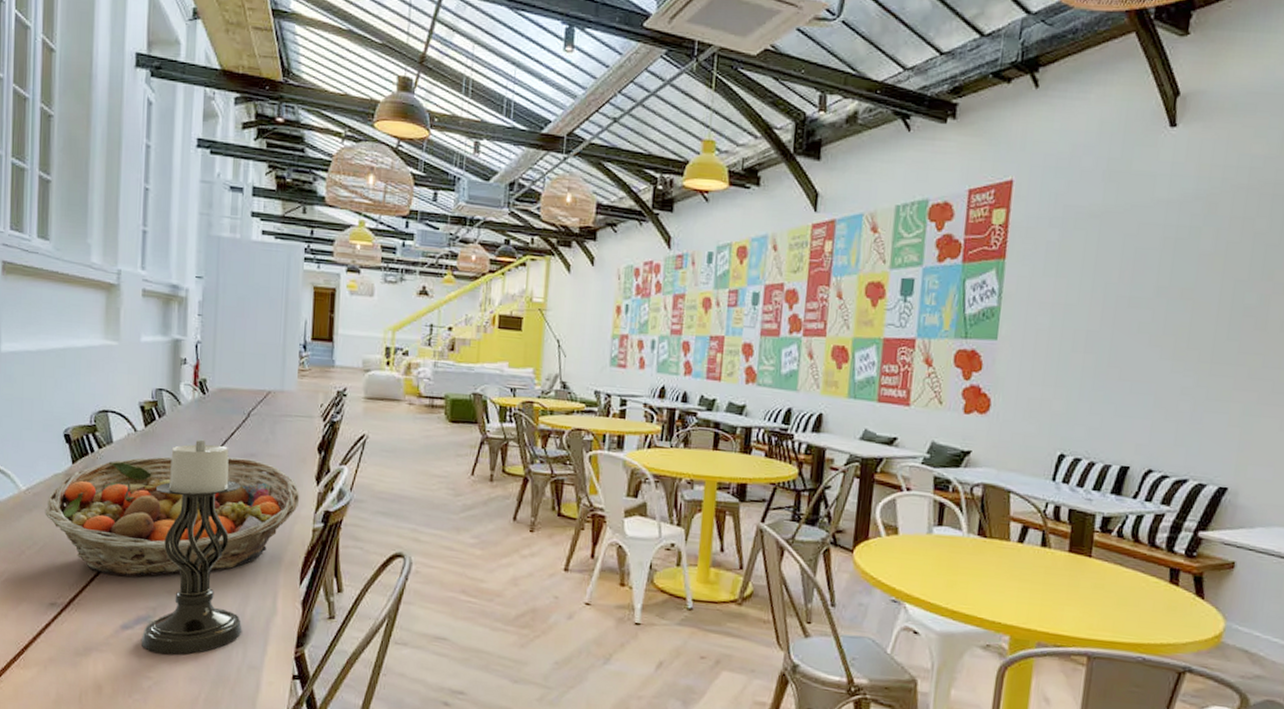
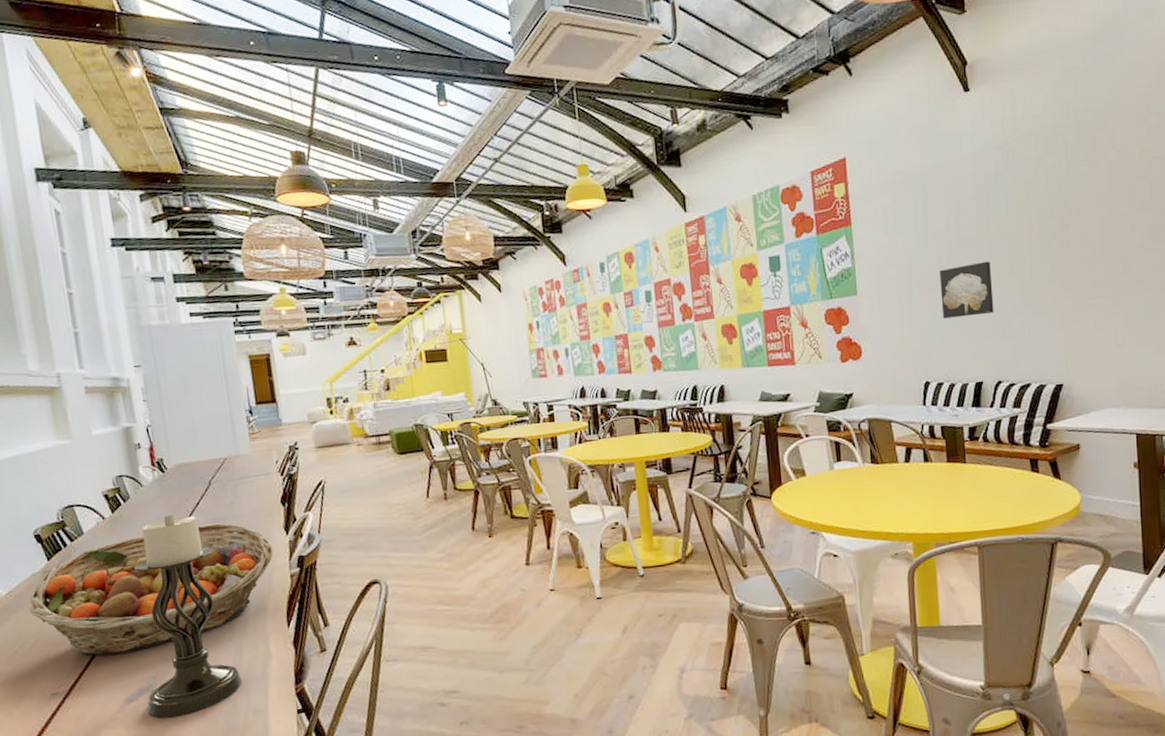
wall art: none [1095,327,1165,389] -> present [939,261,994,319]

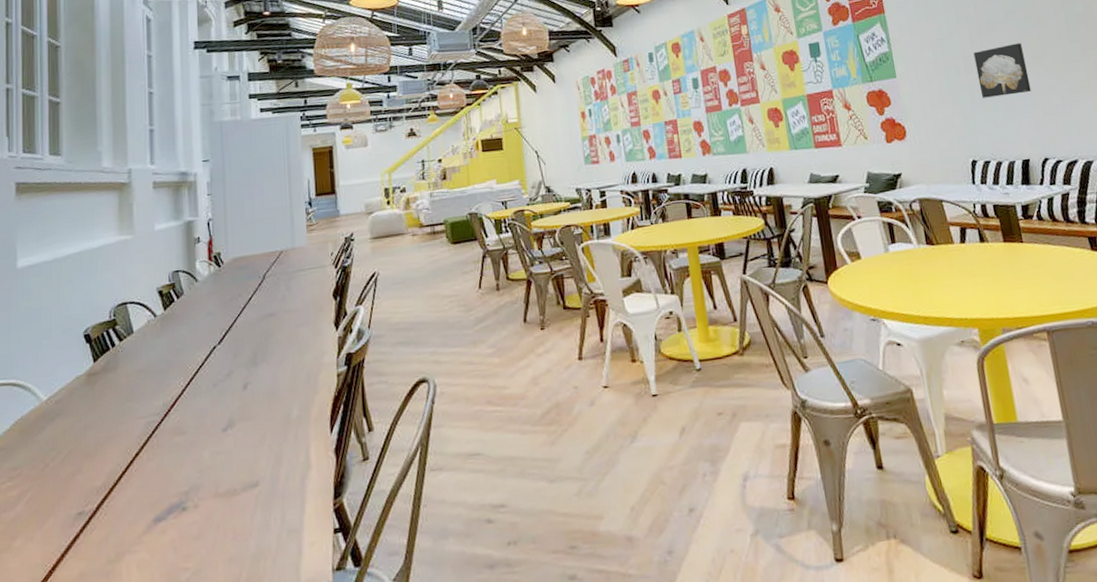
fruit basket: present [29,523,273,656] -> none [68,319,322,468]
candle holder: present [133,514,242,718] -> none [176,310,278,540]

